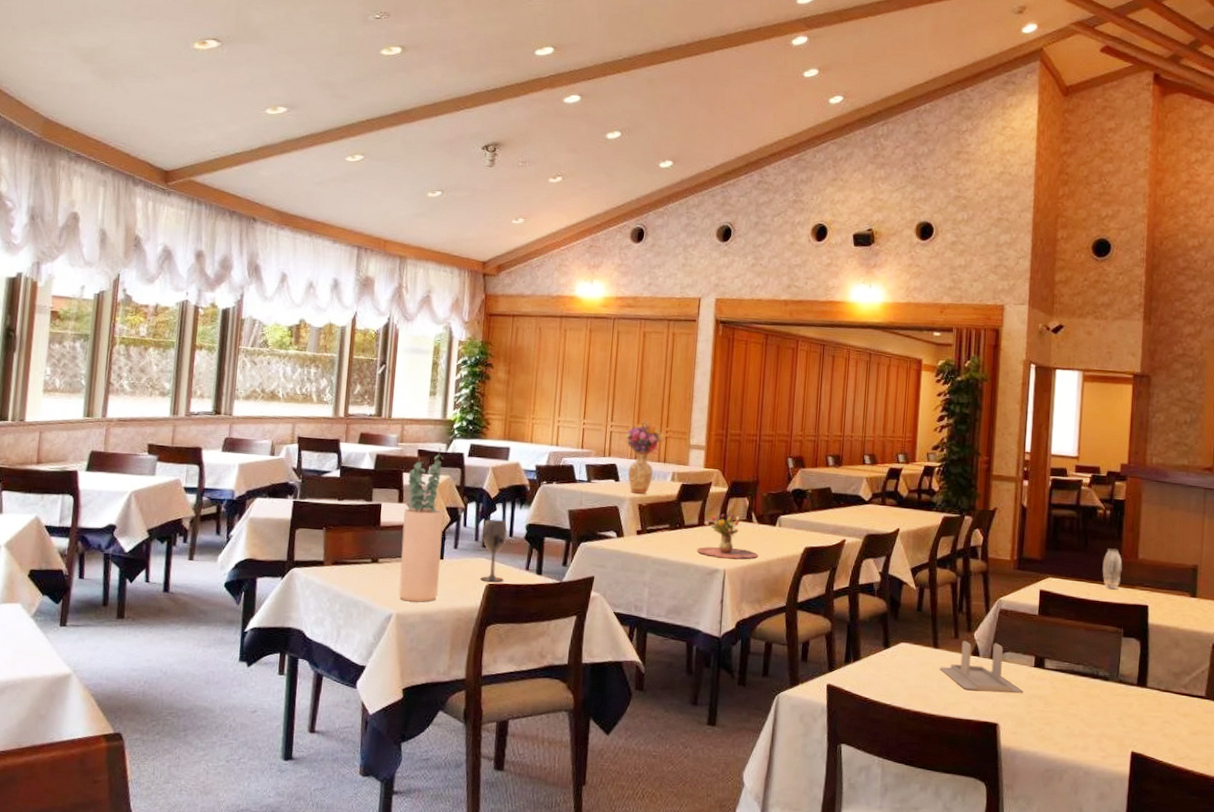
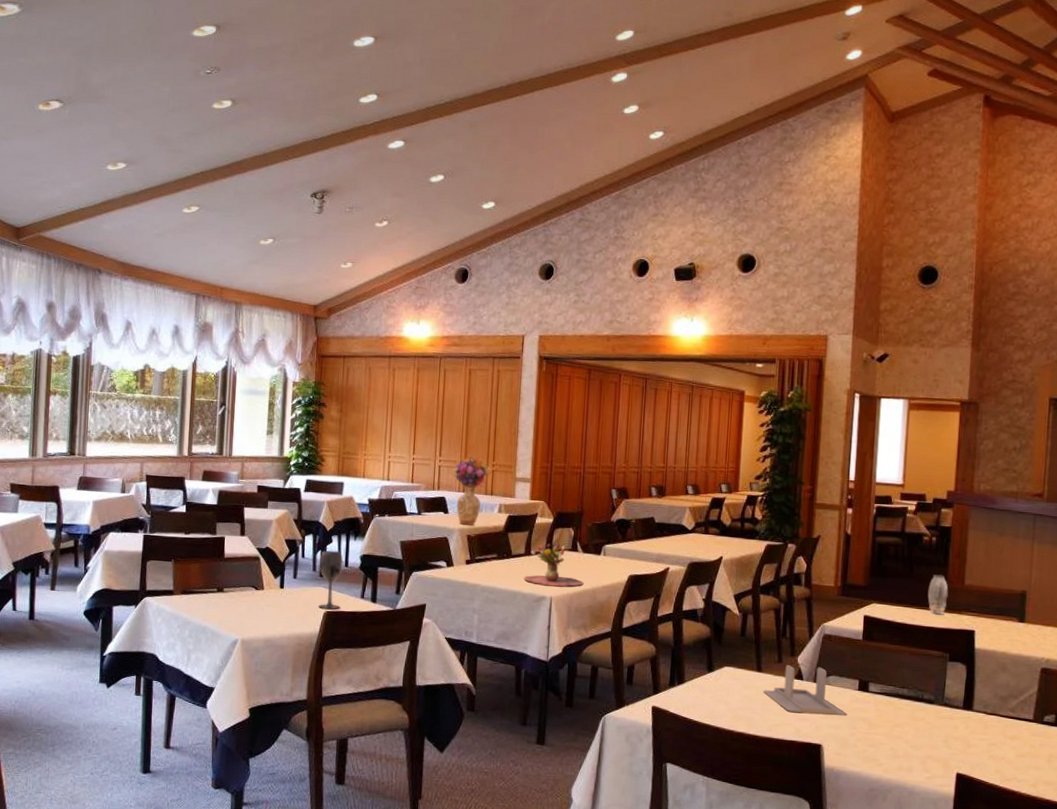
vase: present [398,447,444,603] -> none [243,483,283,629]

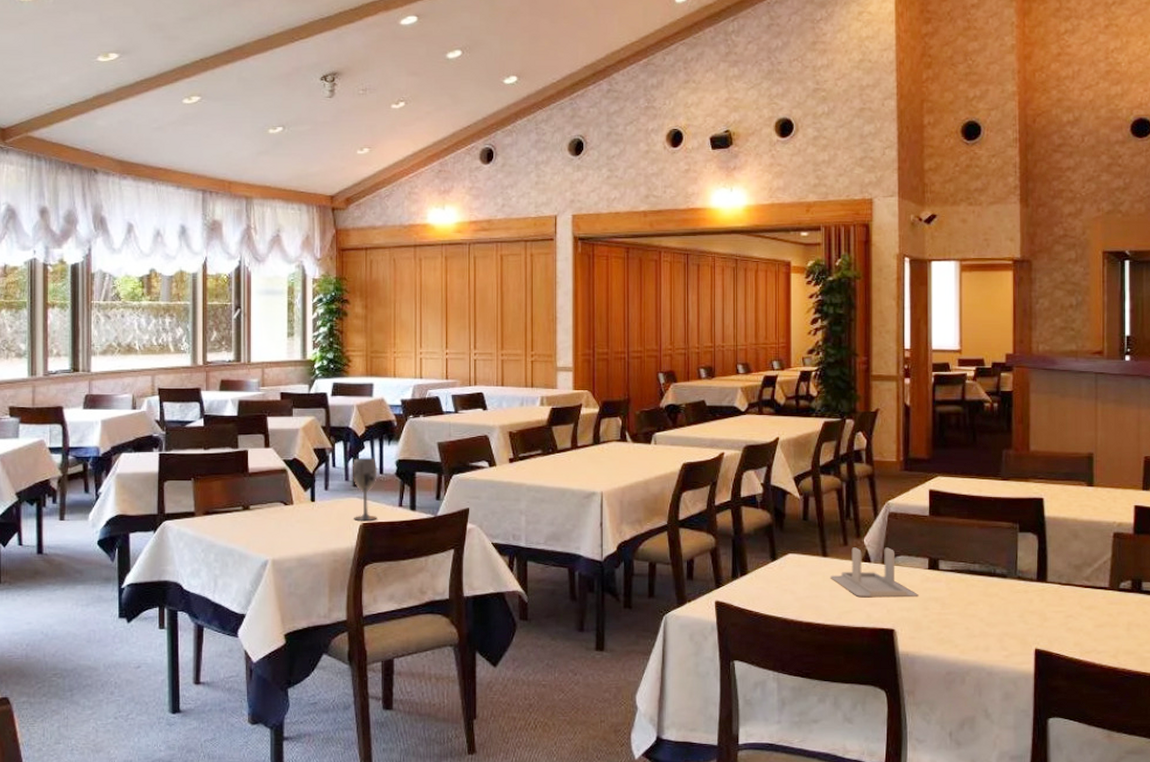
flower arrangement: present [452,454,492,525] -> none [489,344,532,421]
flower arrangement: present [523,543,584,587] -> none [571,435,636,481]
vase: present [928,574,949,614] -> none [993,441,1014,483]

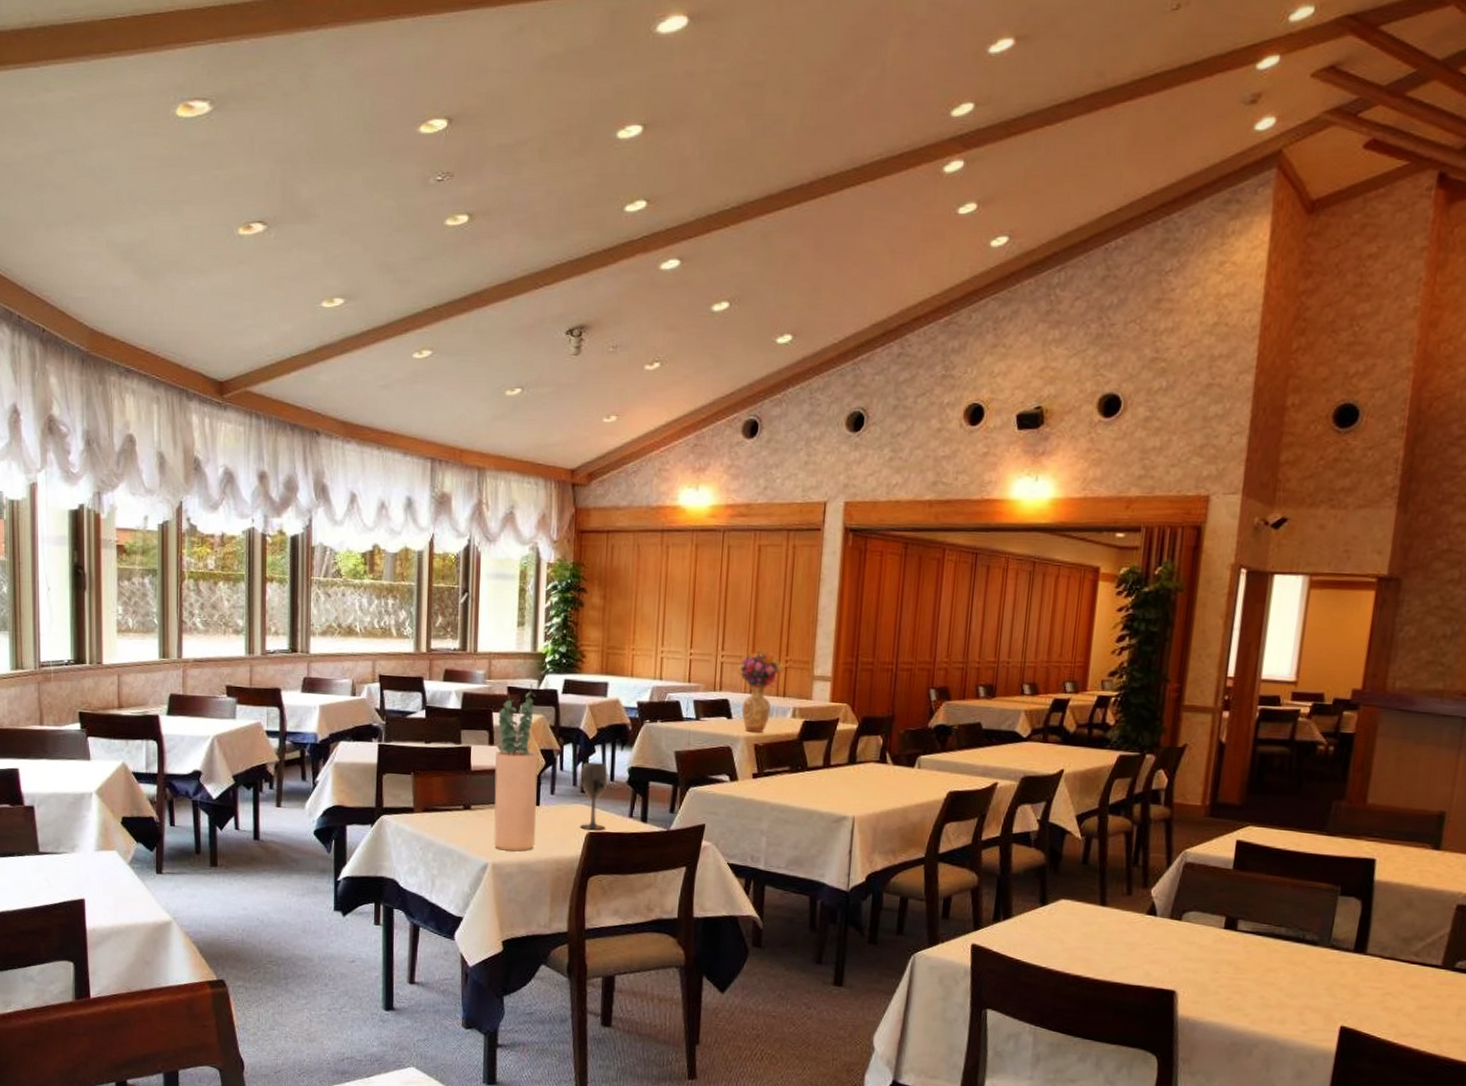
vase: none [271,389,313,547] -> present [493,684,538,852]
flower arrangement: none [489,344,532,421] -> present [737,647,785,733]
napkin holder: present [830,547,919,598] -> none [1107,898,1209,959]

